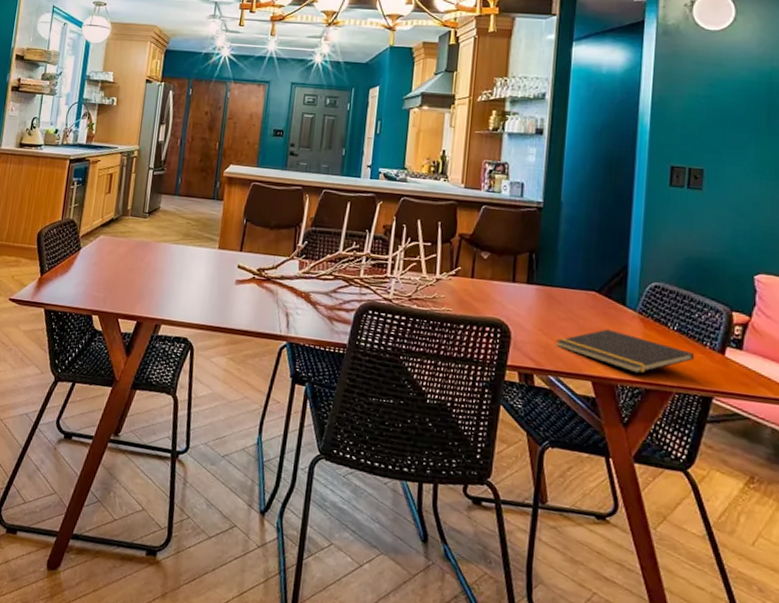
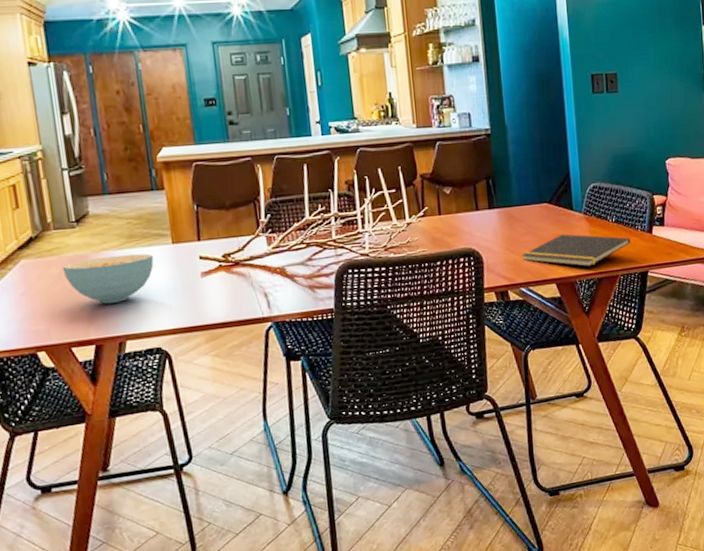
cereal bowl: none [128,246,201,290] -> present [62,253,154,304]

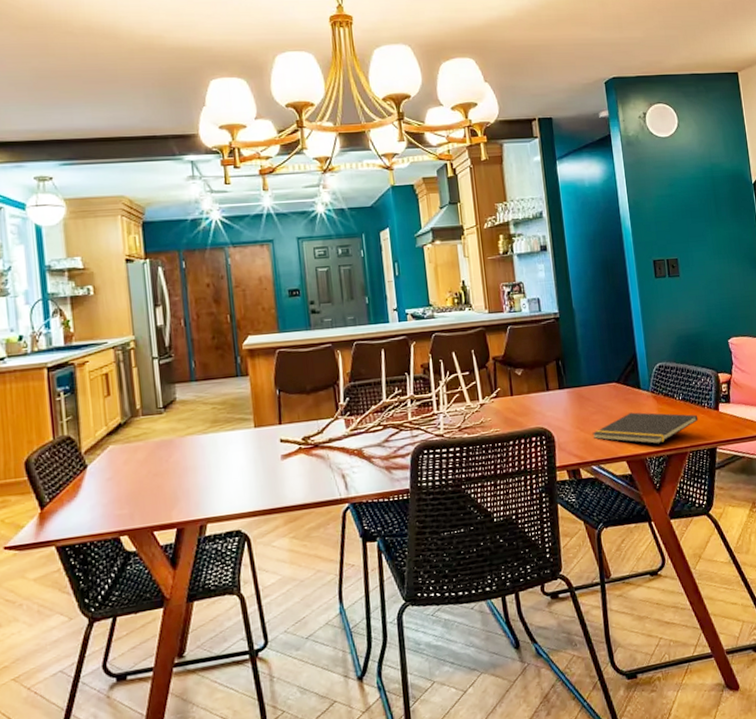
cereal bowl: present [62,253,154,304] -> none [148,437,237,488]

